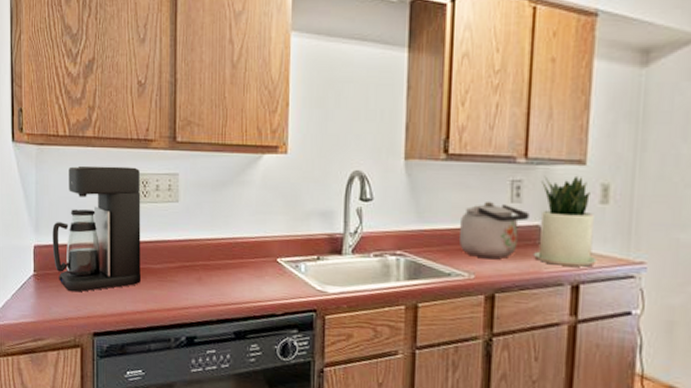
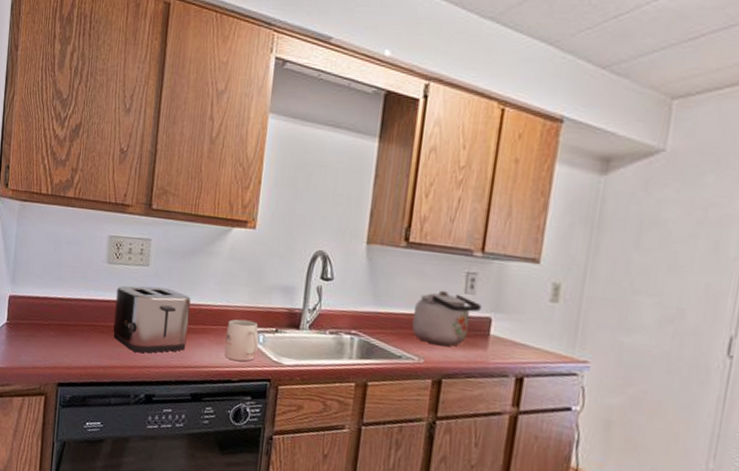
coffee maker: present [52,165,141,293] -> none [26,224,115,344]
toaster: none [147,222,226,294] -> present [113,285,191,353]
mug: none [265,249,301,294] -> present [224,319,259,362]
planter: present [533,175,597,267] -> none [481,271,544,361]

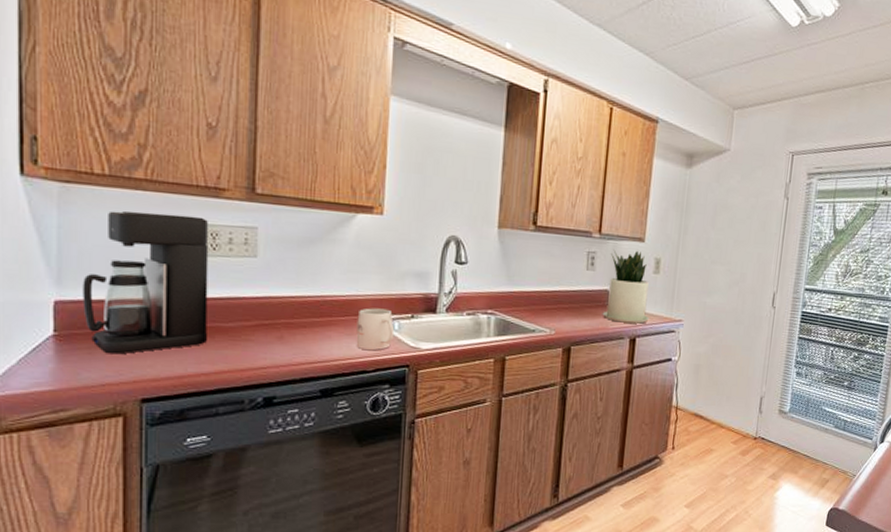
coffee maker: none [26,224,115,344] -> present [83,210,209,355]
toaster: present [113,285,191,353] -> none [215,279,313,354]
kettle: present [412,290,482,346] -> none [543,268,601,317]
planter: none [481,271,544,361] -> present [602,249,649,324]

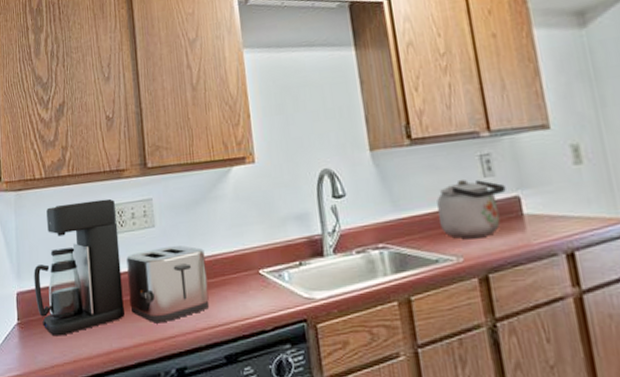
toaster: none [215,279,313,354] -> present [126,245,210,324]
mug: present [356,308,395,351] -> none [247,259,286,308]
kettle: none [543,268,601,317] -> present [436,179,506,239]
planter: present [602,249,649,324] -> none [510,140,586,235]

